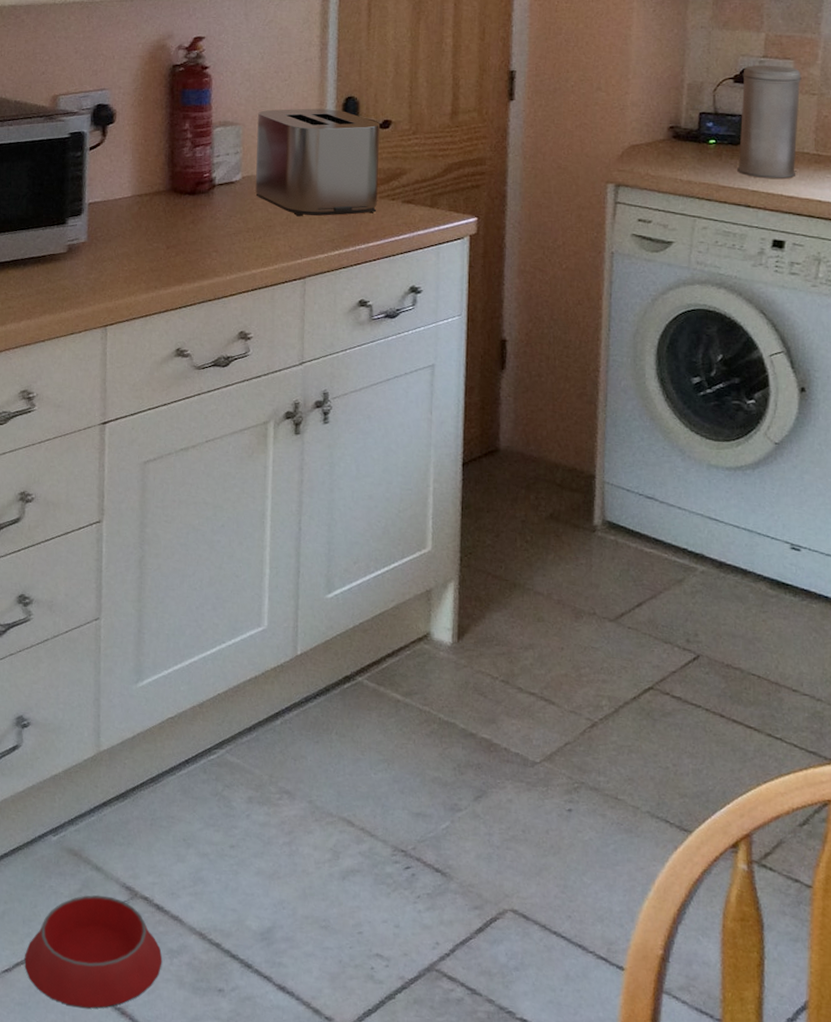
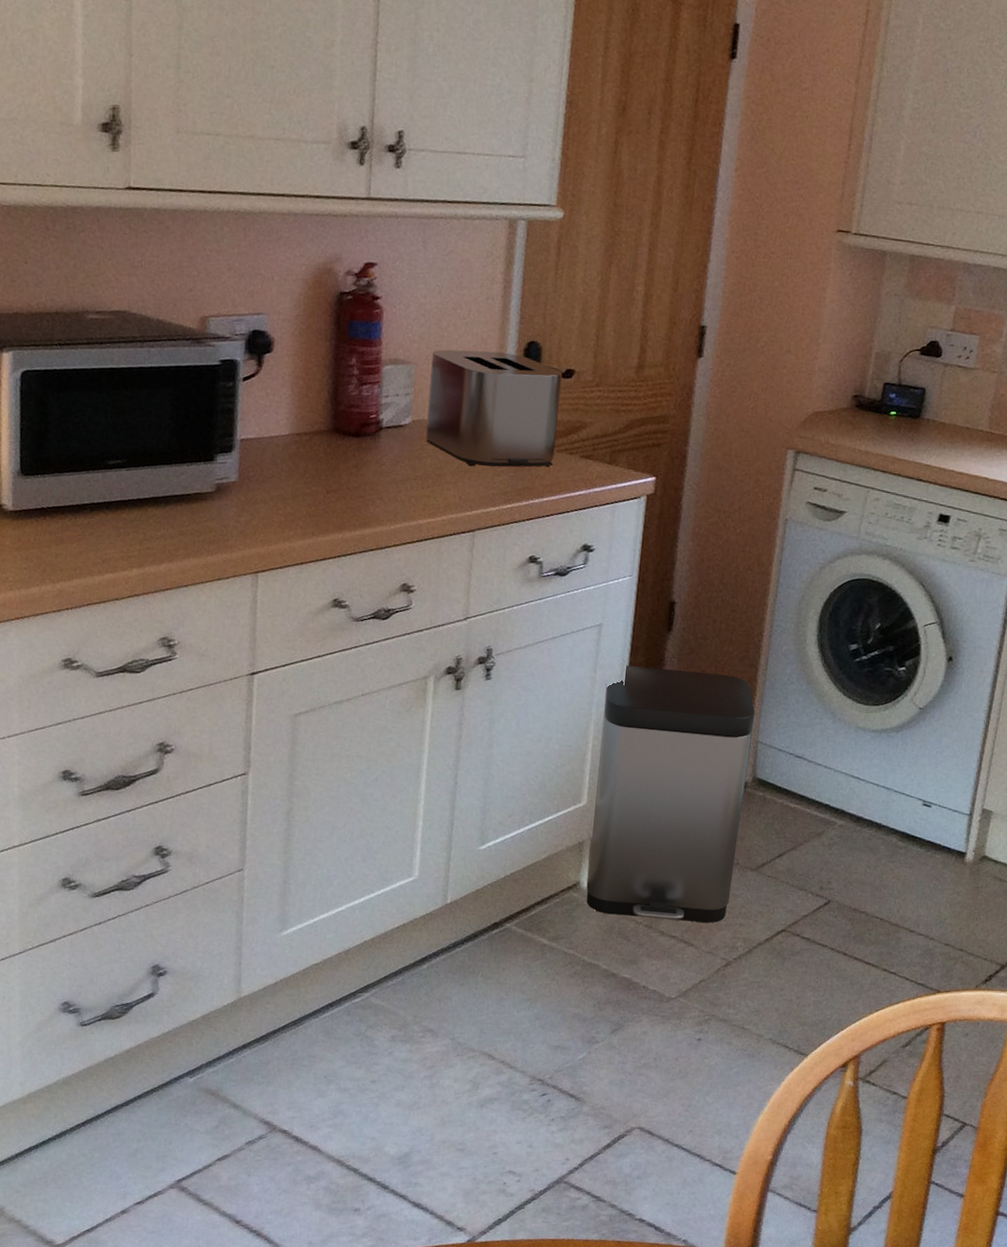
pet bowl: present [24,895,162,1008] -> none [158,1130,300,1232]
pedal bin: none [436,405,599,679] -> present [586,665,755,923]
canister: present [737,65,802,180] -> none [913,338,985,455]

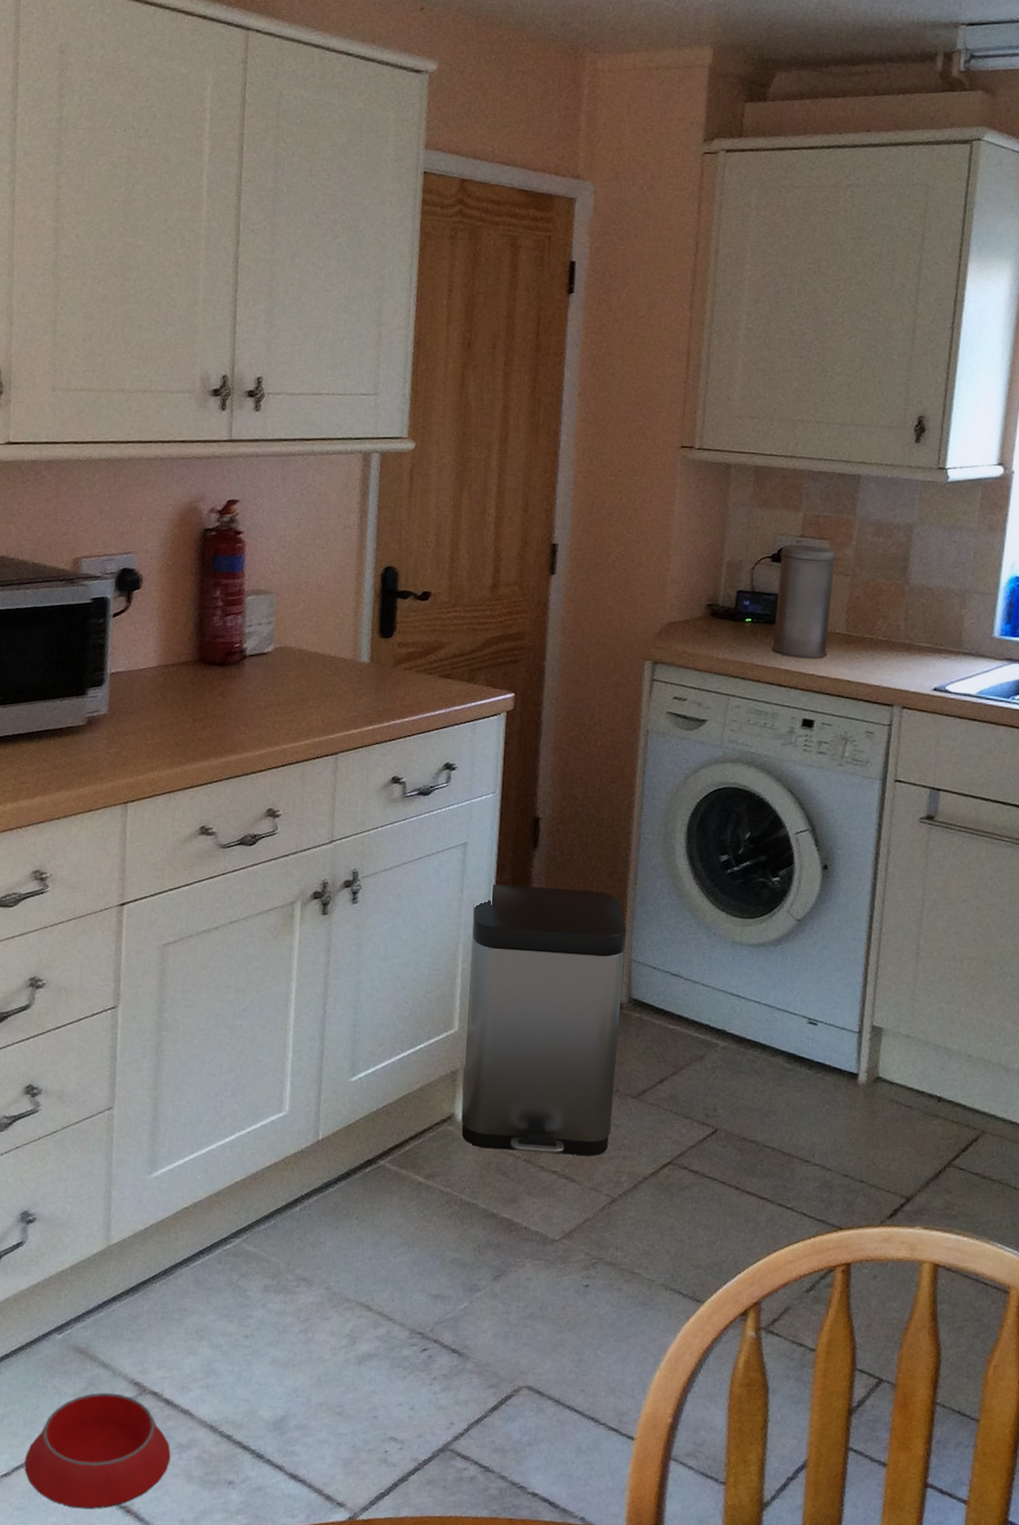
pet bowl: none [158,1130,300,1232] -> present [24,1392,171,1509]
toaster: present [426,349,563,468] -> none [288,577,419,690]
canister: none [913,338,985,455] -> present [771,544,836,659]

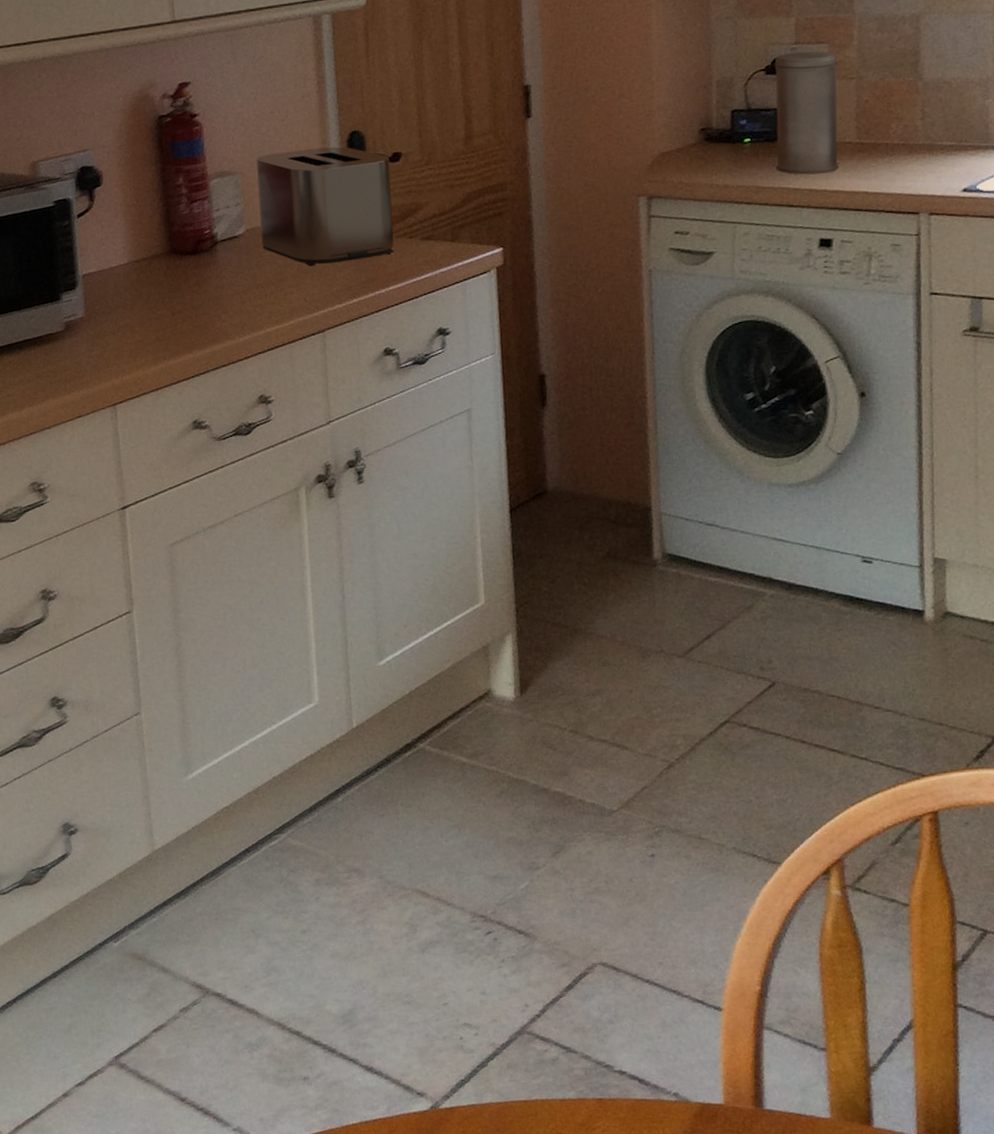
pet bowl: present [24,1392,171,1509] -> none [97,996,242,1112]
toaster: none [288,577,419,690] -> present [256,146,394,267]
pedal bin: present [461,884,627,1156] -> none [485,445,660,723]

